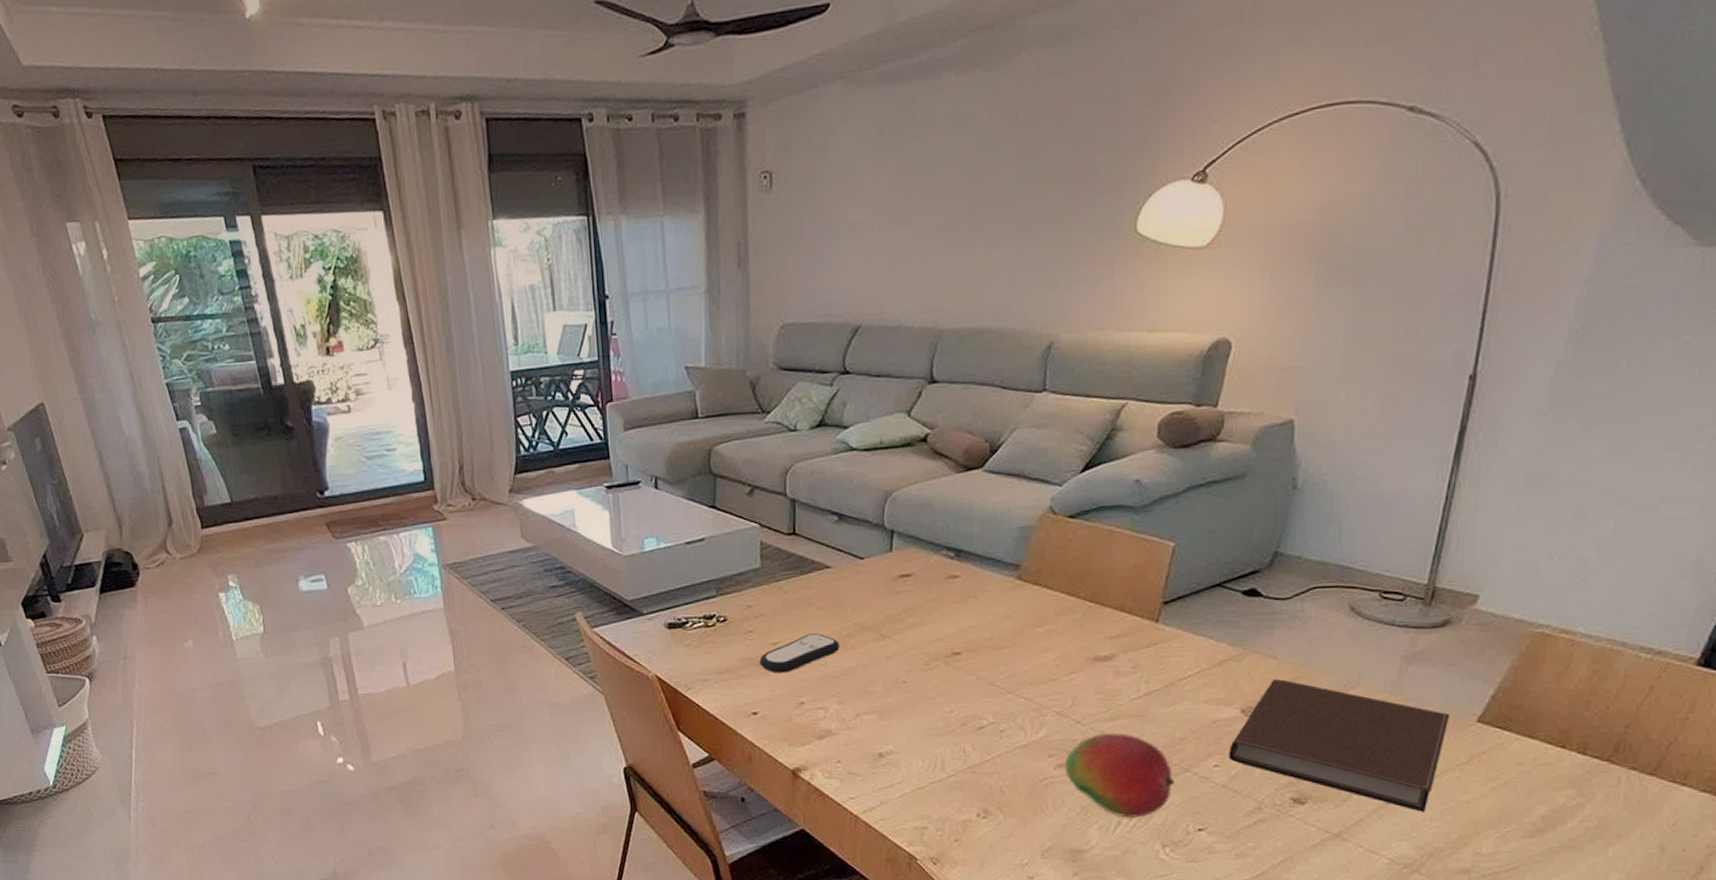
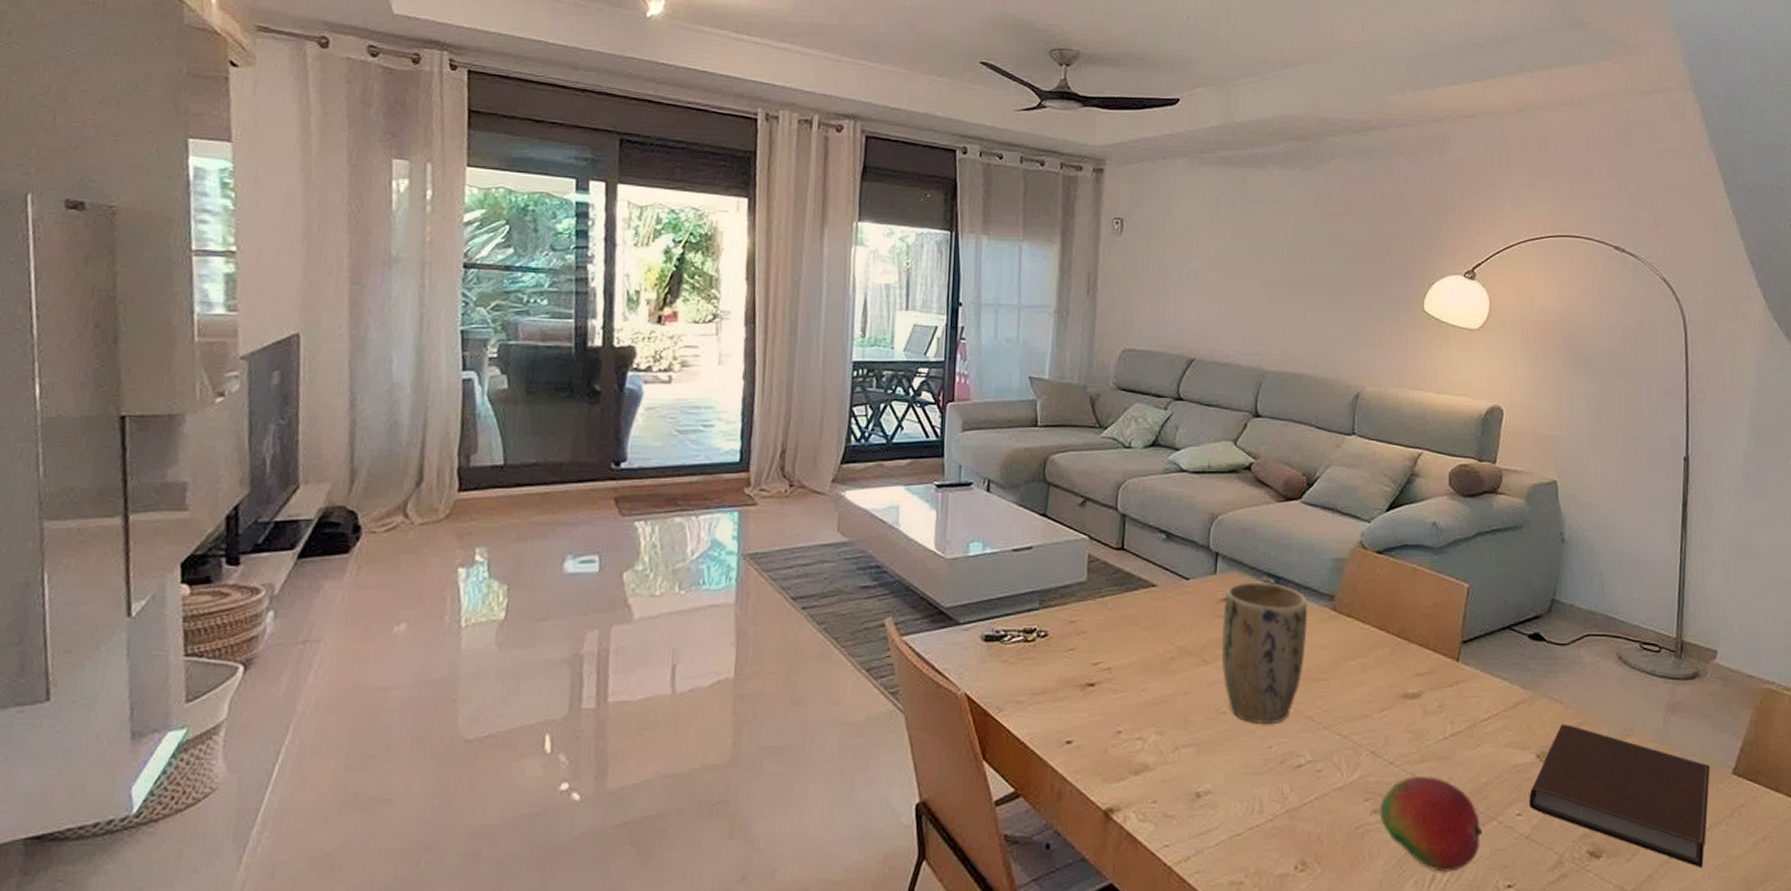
remote control: present [759,633,840,673] -> none [1078,655,1161,697]
plant pot: none [899,556,991,691] -> present [1221,581,1308,724]

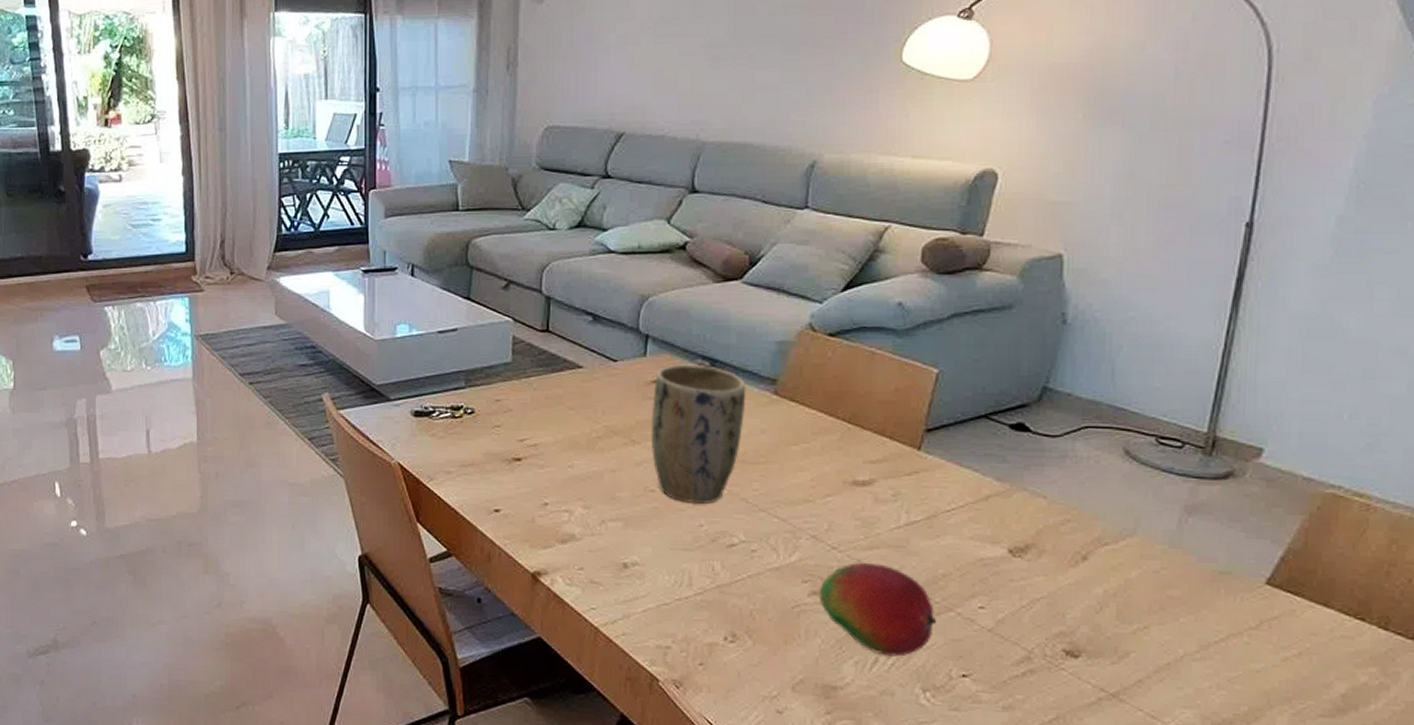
notebook: present [1529,723,1711,868] -> none [995,519,1236,678]

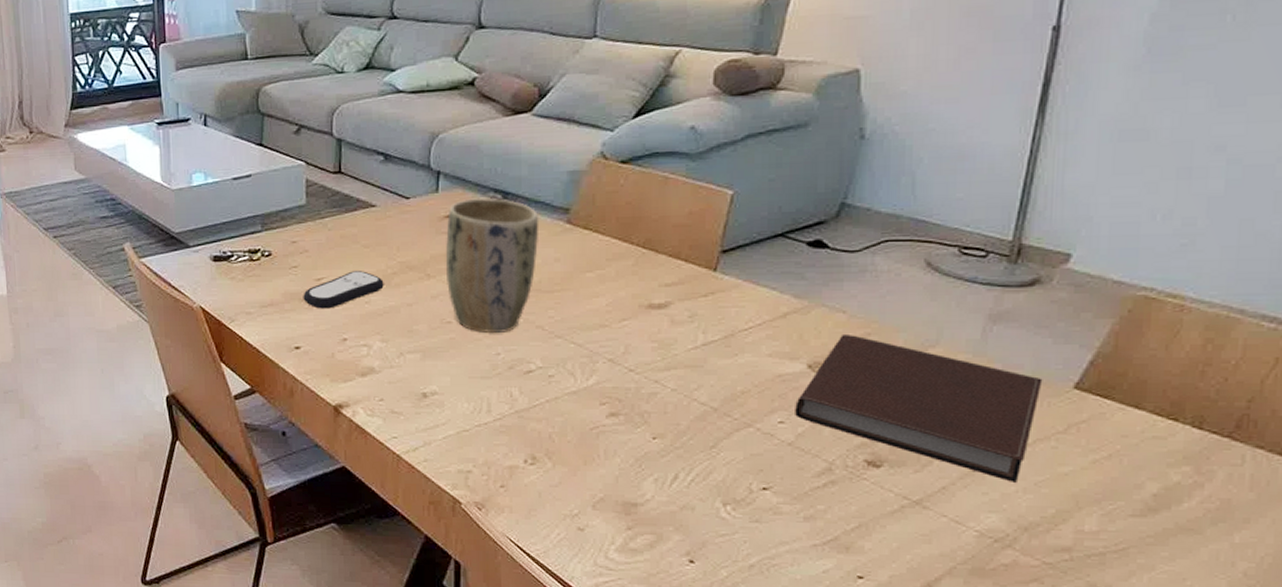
remote control: none [505,433,588,471] -> present [303,271,384,309]
fruit: present [819,563,937,657] -> none [617,384,737,472]
notebook: none [995,519,1236,678] -> present [795,333,1043,482]

